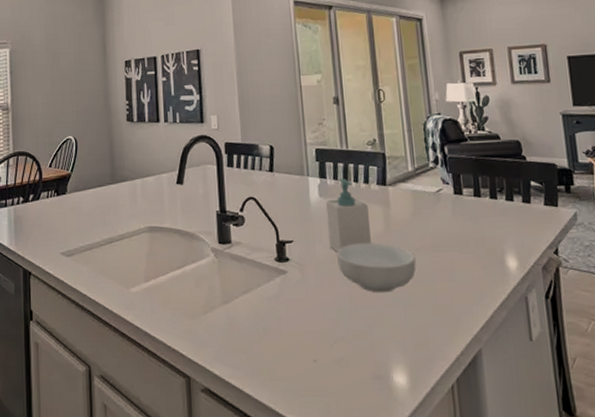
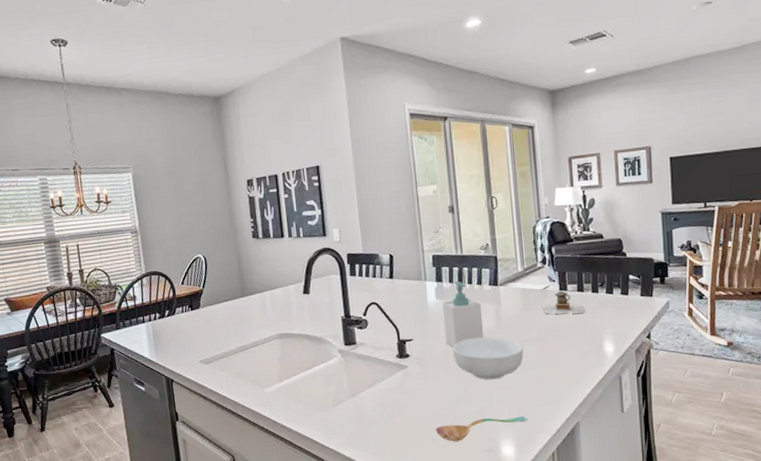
soupspoon: none [316,338,423,365] -> present [435,416,529,442]
teapot: none [435,195,484,222] -> present [542,291,586,315]

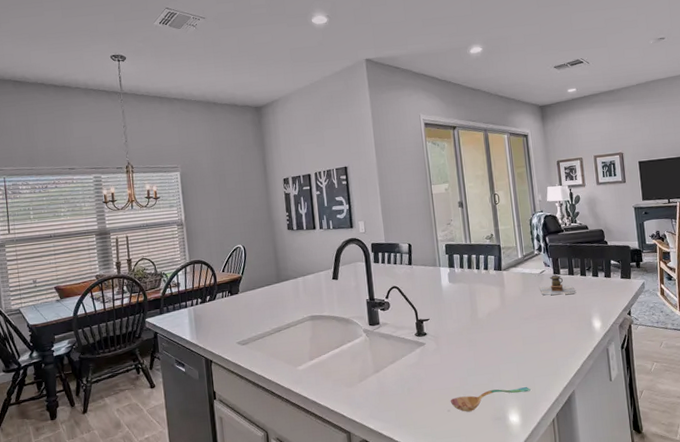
soap bottle: present [443,281,485,347] -> none [455,267,492,326]
cereal bowl: present [453,337,524,380] -> none [464,316,526,355]

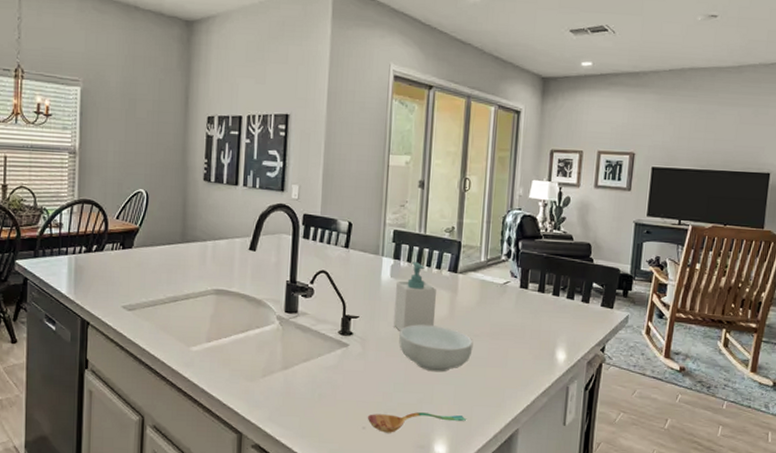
soap bottle: none [455,267,492,326] -> present [394,262,436,331]
cereal bowl: none [464,316,526,355] -> present [399,324,473,372]
teapot: present [539,274,577,296] -> none [499,288,544,315]

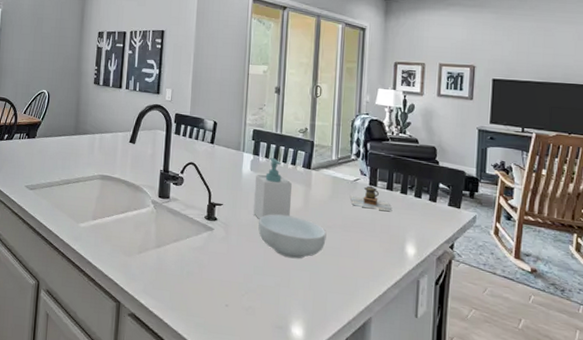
soupspoon: present [367,412,467,433] -> none [230,293,322,312]
teapot: none [499,288,544,315] -> present [350,185,393,211]

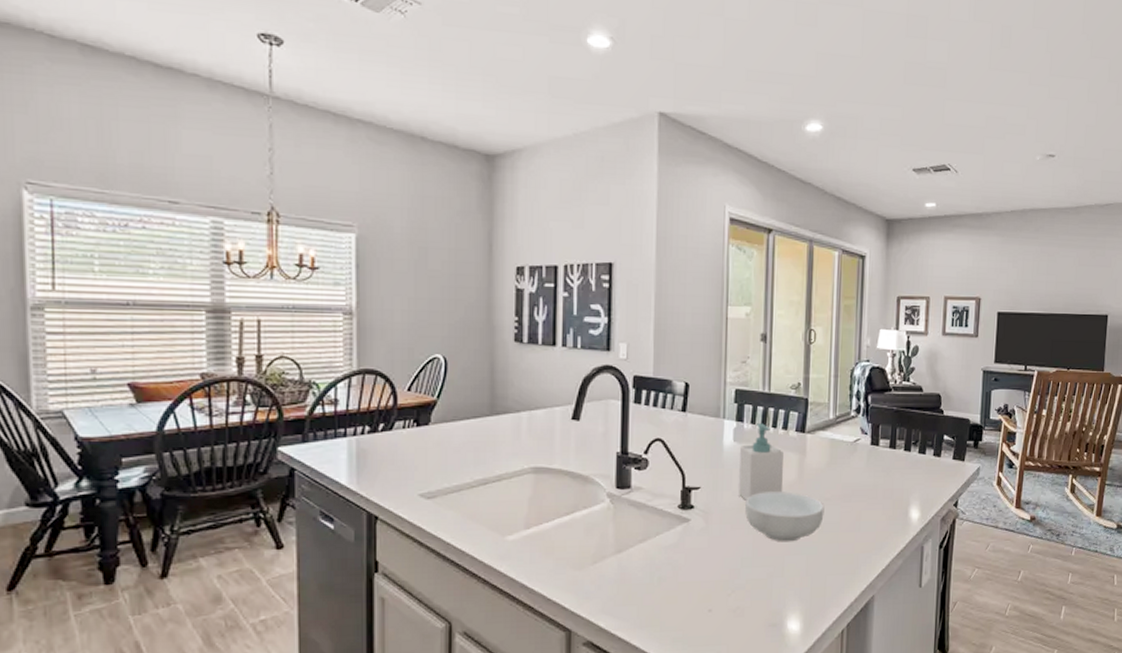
teapot: present [350,185,393,211] -> none [850,445,896,473]

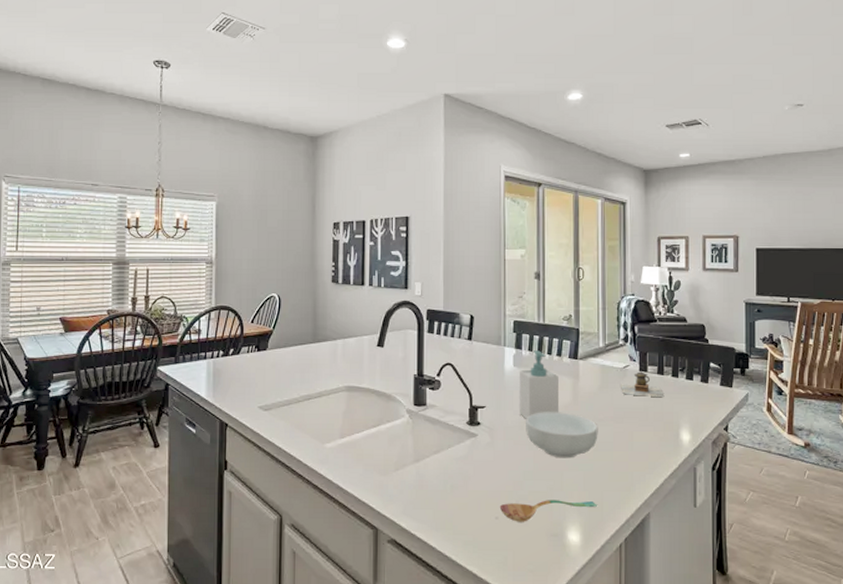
soupspoon: none [713,587,821,614] -> present [499,500,598,522]
teapot: none [850,445,896,473] -> present [621,371,665,397]

